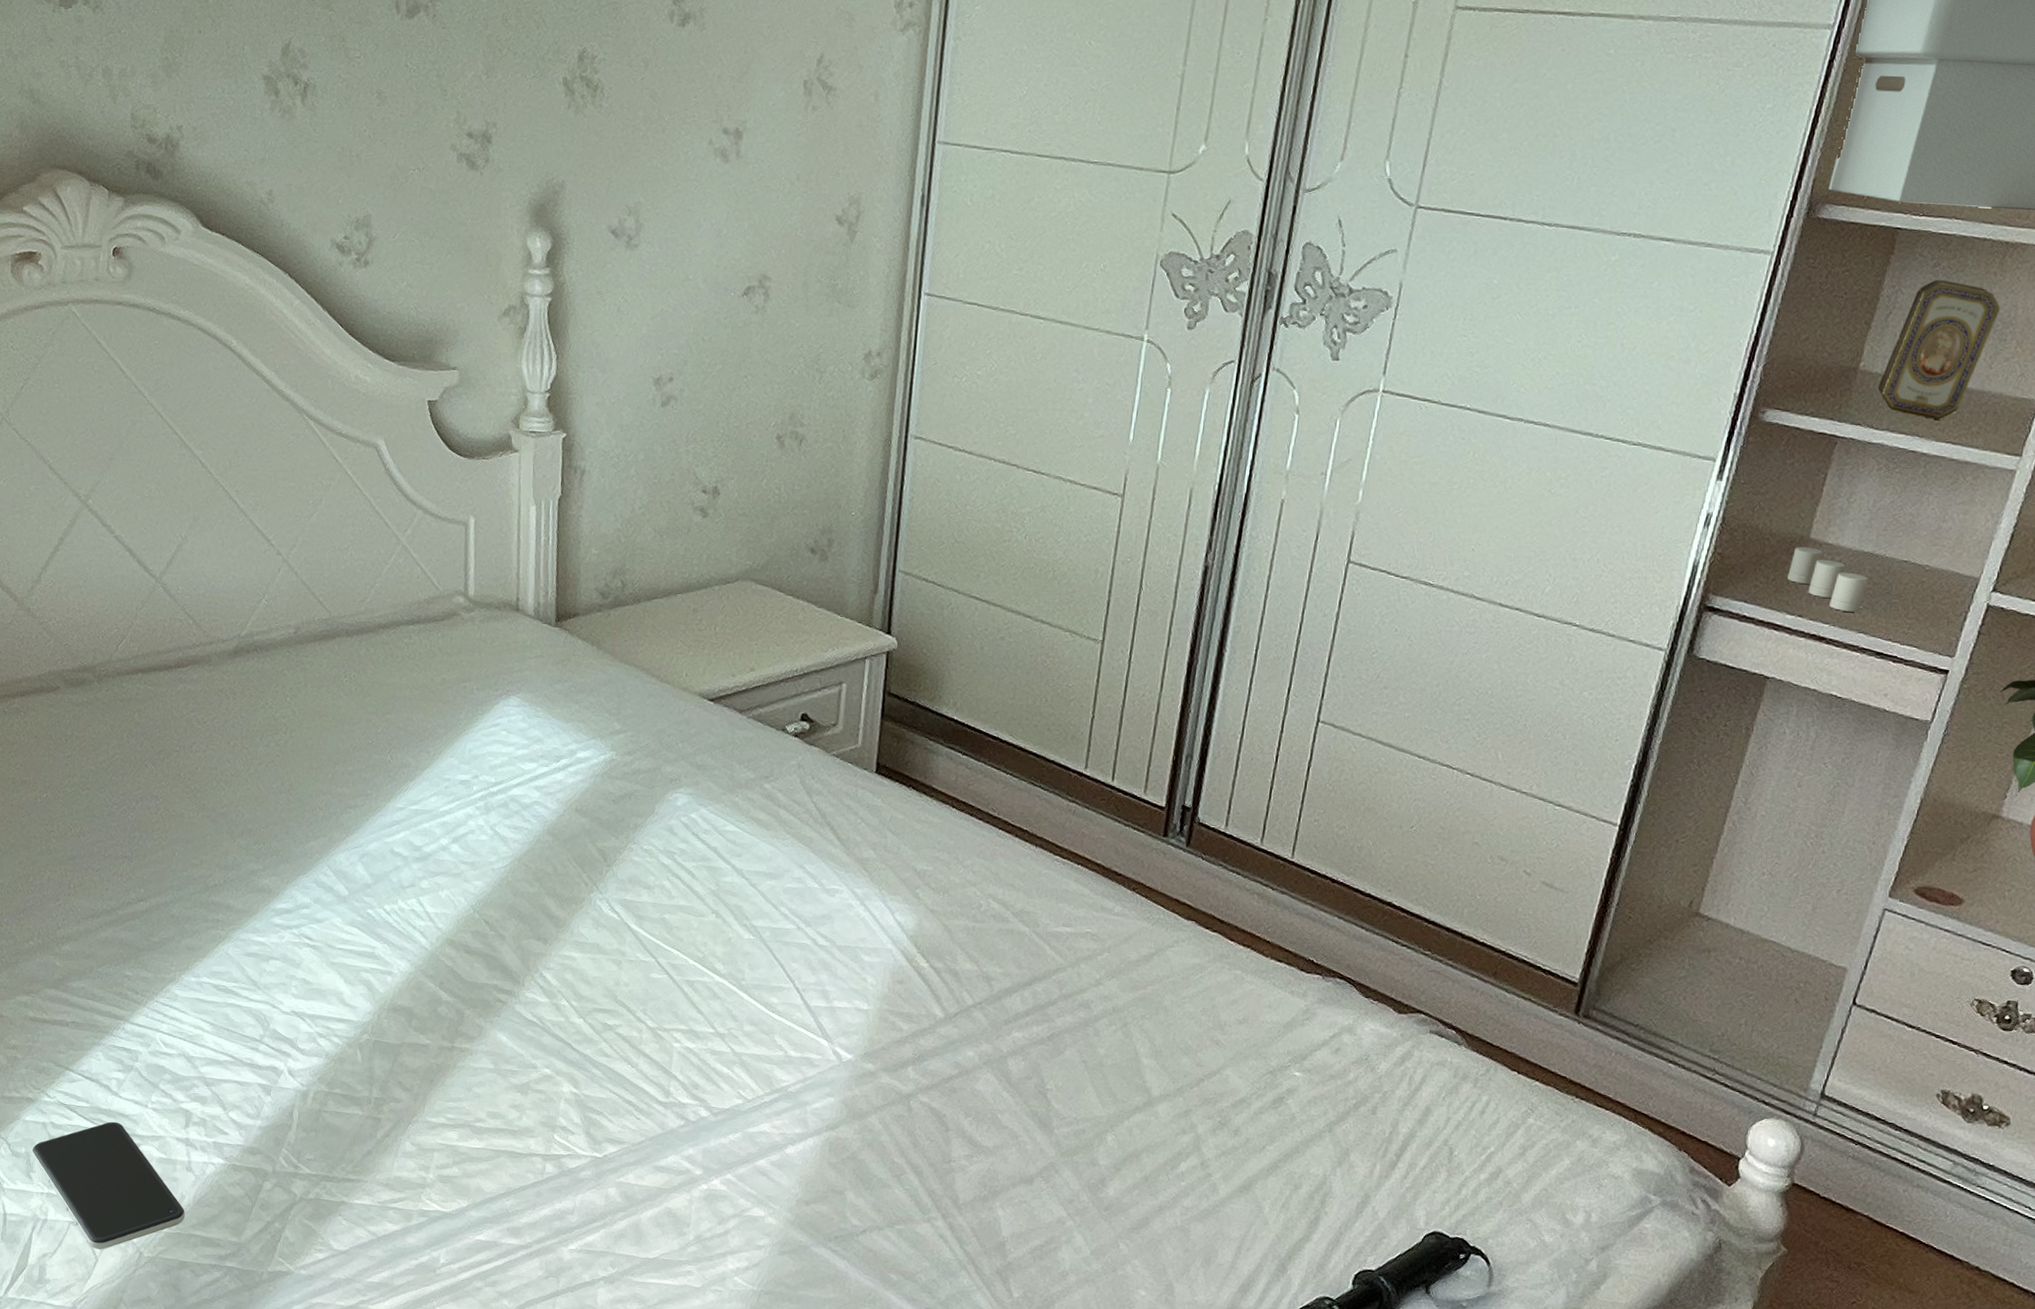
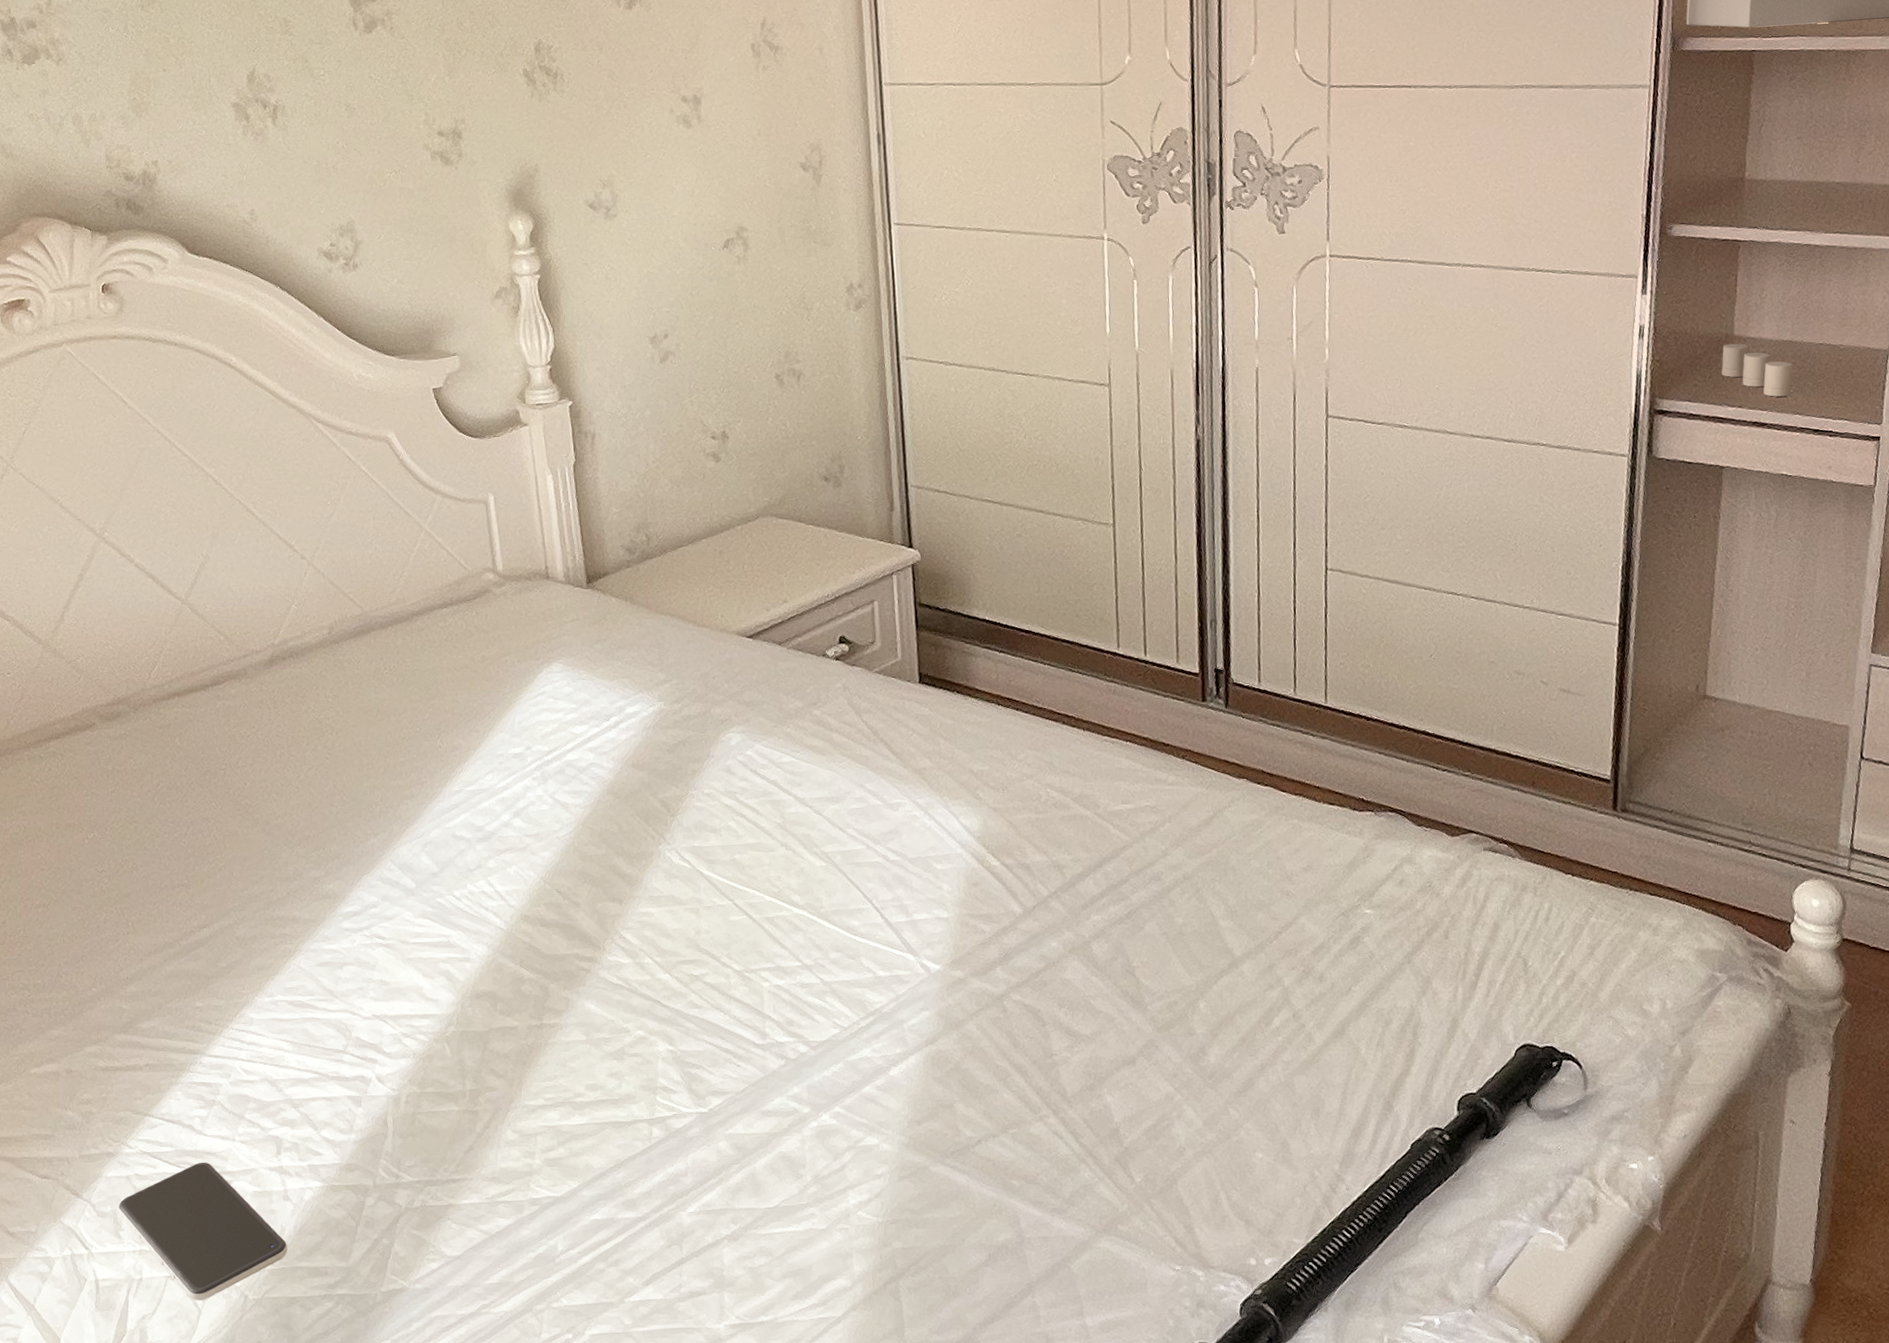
decorative box: present [1877,279,2001,420] -> none [1764,90,1856,214]

